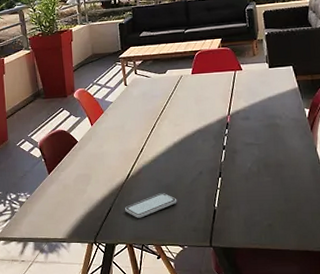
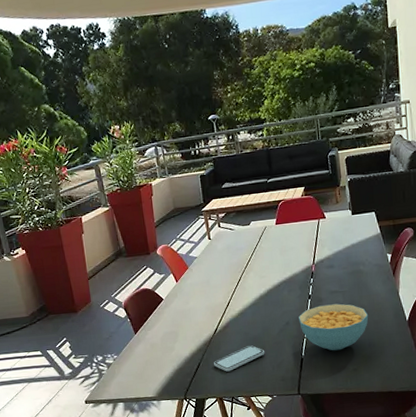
cereal bowl: none [212,156,285,204] -> present [299,303,369,351]

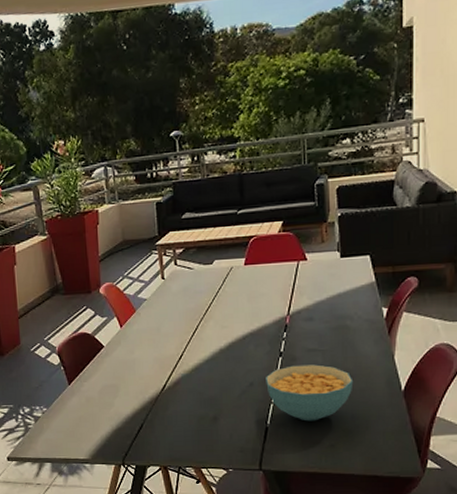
smartphone: present [214,345,265,372] -> none [159,408,222,437]

